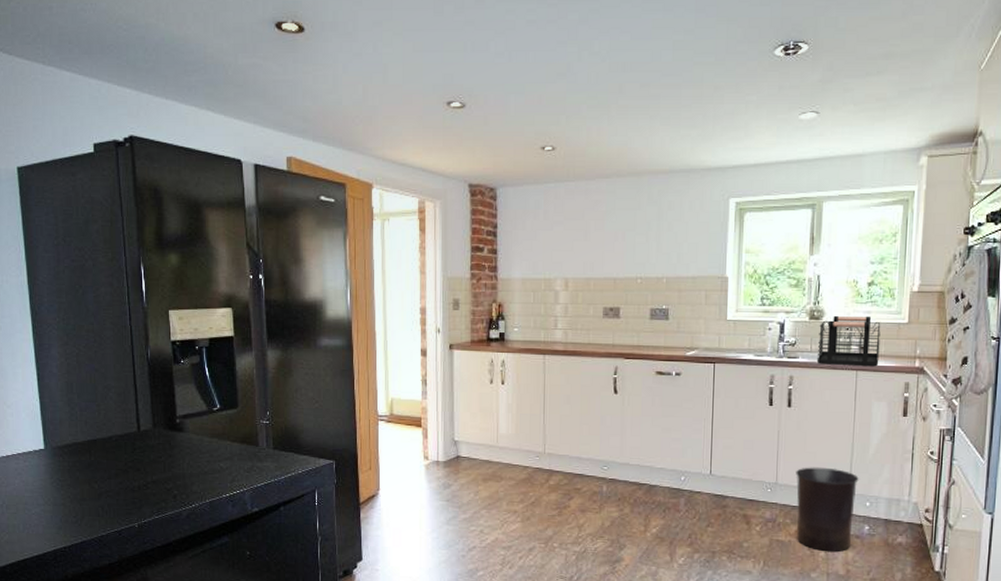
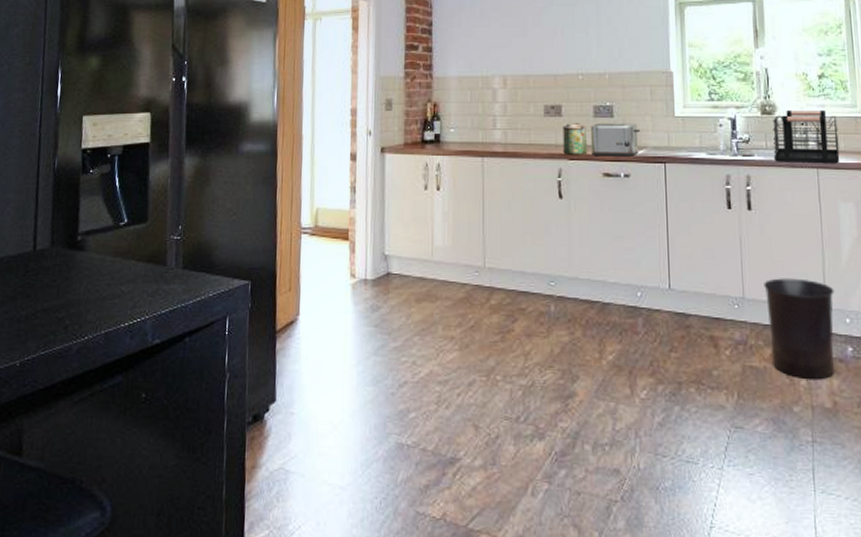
canister: none [620,324,643,355] -> present [563,123,588,156]
toaster: none [646,325,694,358] -> present [590,123,641,158]

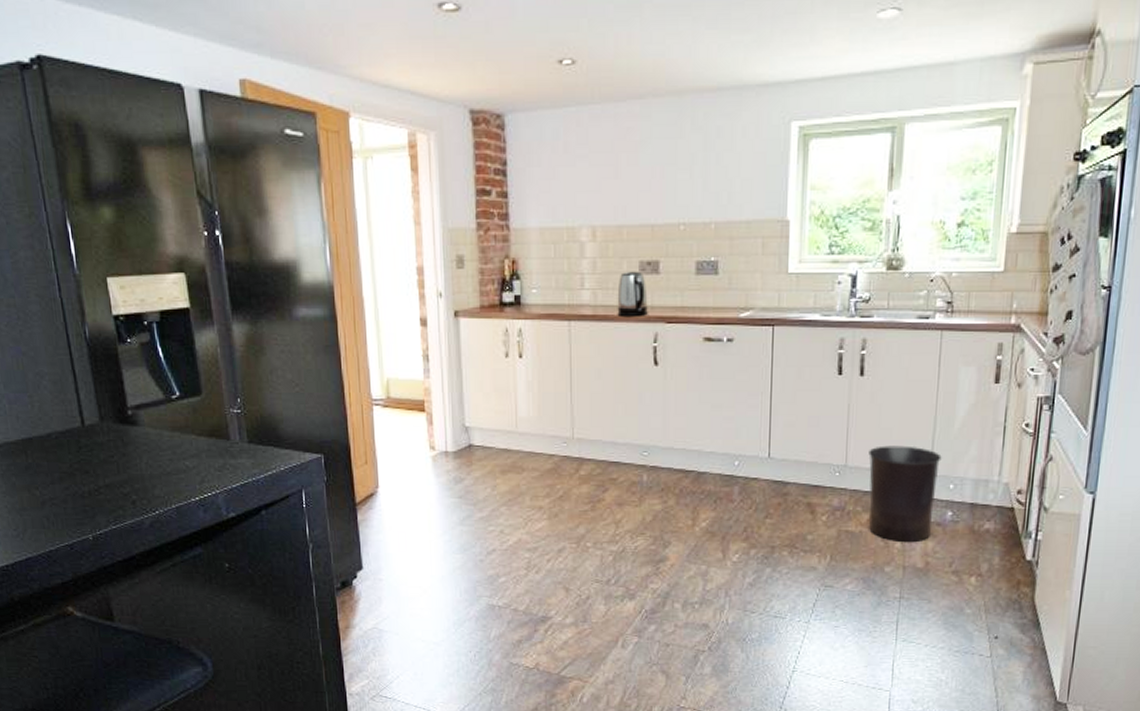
kettle: none [525,114,552,155] -> present [617,271,648,318]
canister: present [563,123,588,156] -> none [660,281,688,319]
toaster: present [590,123,641,158] -> none [691,281,749,320]
dish rack: present [772,109,840,164] -> none [896,264,972,325]

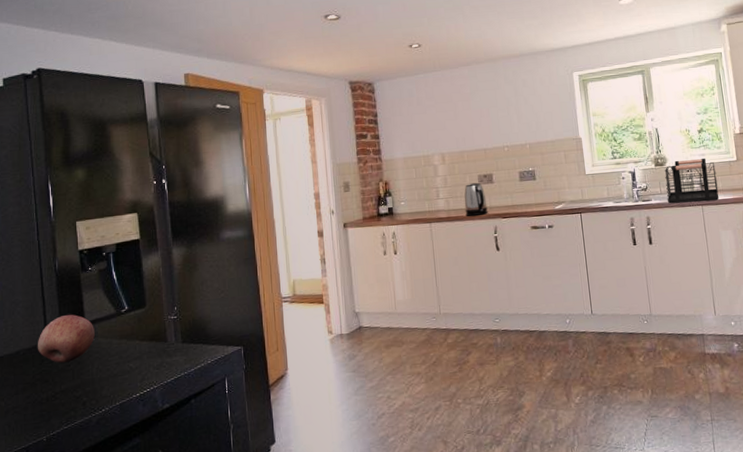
fruit: none [72,395,141,452] -> present [38,314,95,363]
waste bin: present [868,445,942,543] -> none [666,294,725,373]
dish rack: none [896,264,972,325] -> present [664,158,719,204]

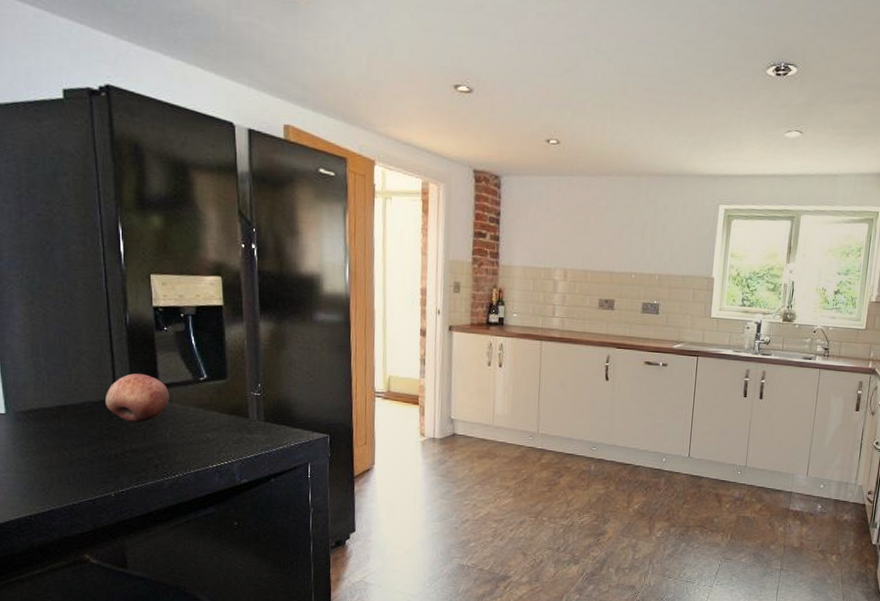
kettle: present [464,182,488,217] -> none [579,306,604,342]
dish rack: present [664,158,719,204] -> none [787,318,843,366]

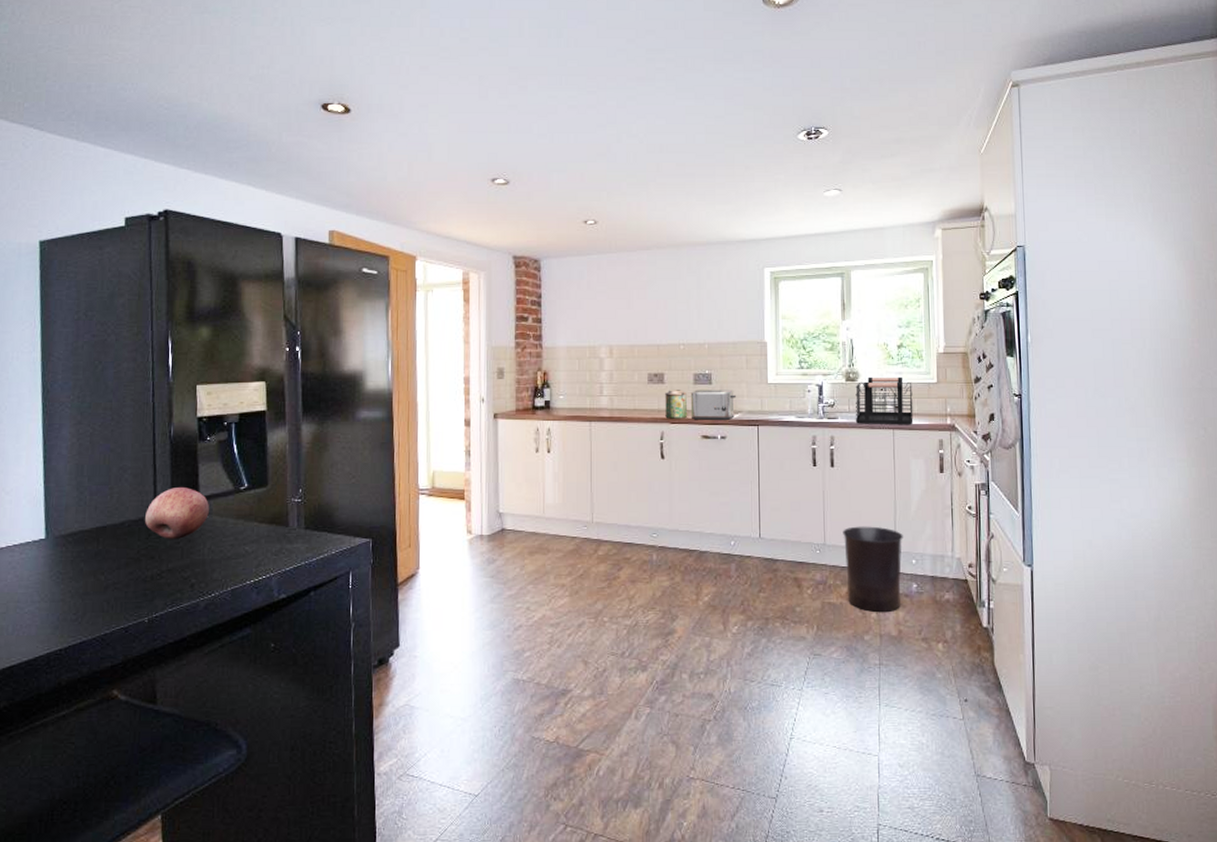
canister: none [612,316,634,346] -> present [665,390,688,420]
toaster: none [636,318,681,350] -> present [690,390,737,421]
waste bin: none [760,453,816,528] -> present [843,526,903,613]
dish rack: none [787,318,843,366] -> present [855,376,913,425]

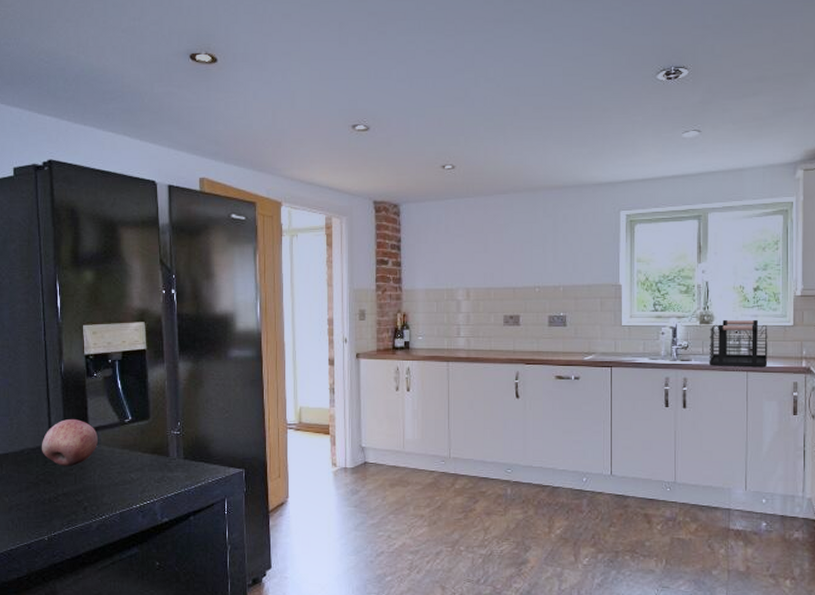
canister: present [665,390,688,420] -> none [520,331,543,361]
toaster: present [690,390,737,421] -> none [545,331,591,362]
waste bin: present [843,526,903,613] -> none [693,466,754,549]

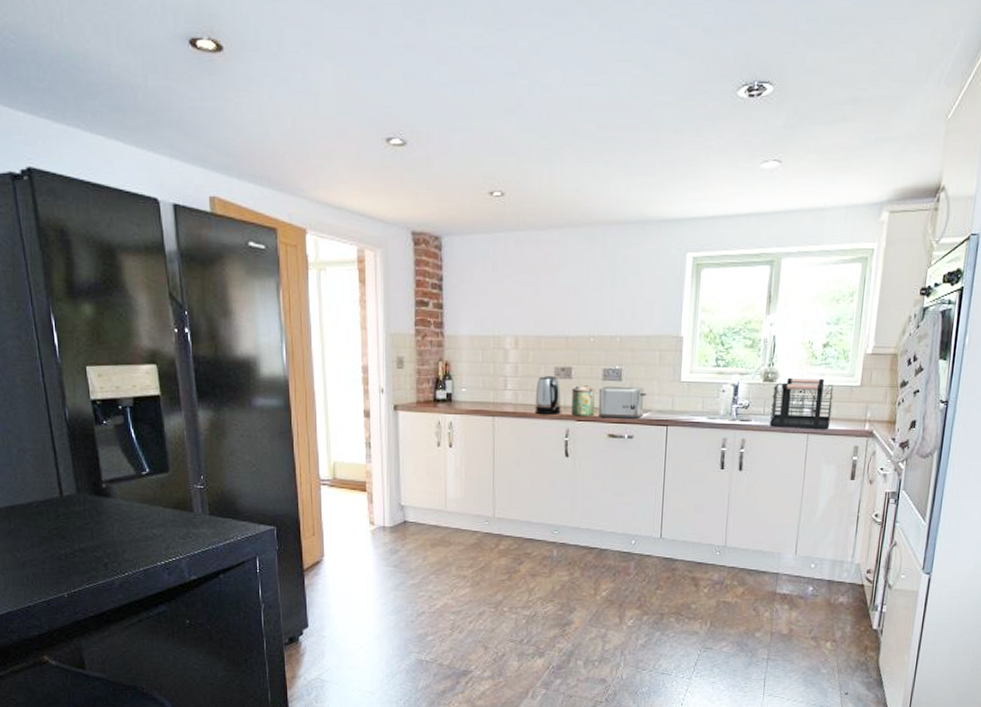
fruit: present [42,418,98,466] -> none [51,469,114,520]
kettle: none [486,323,511,360] -> present [535,375,561,416]
canister: none [520,331,543,361] -> present [571,385,595,418]
toaster: none [545,331,591,362] -> present [598,386,647,420]

